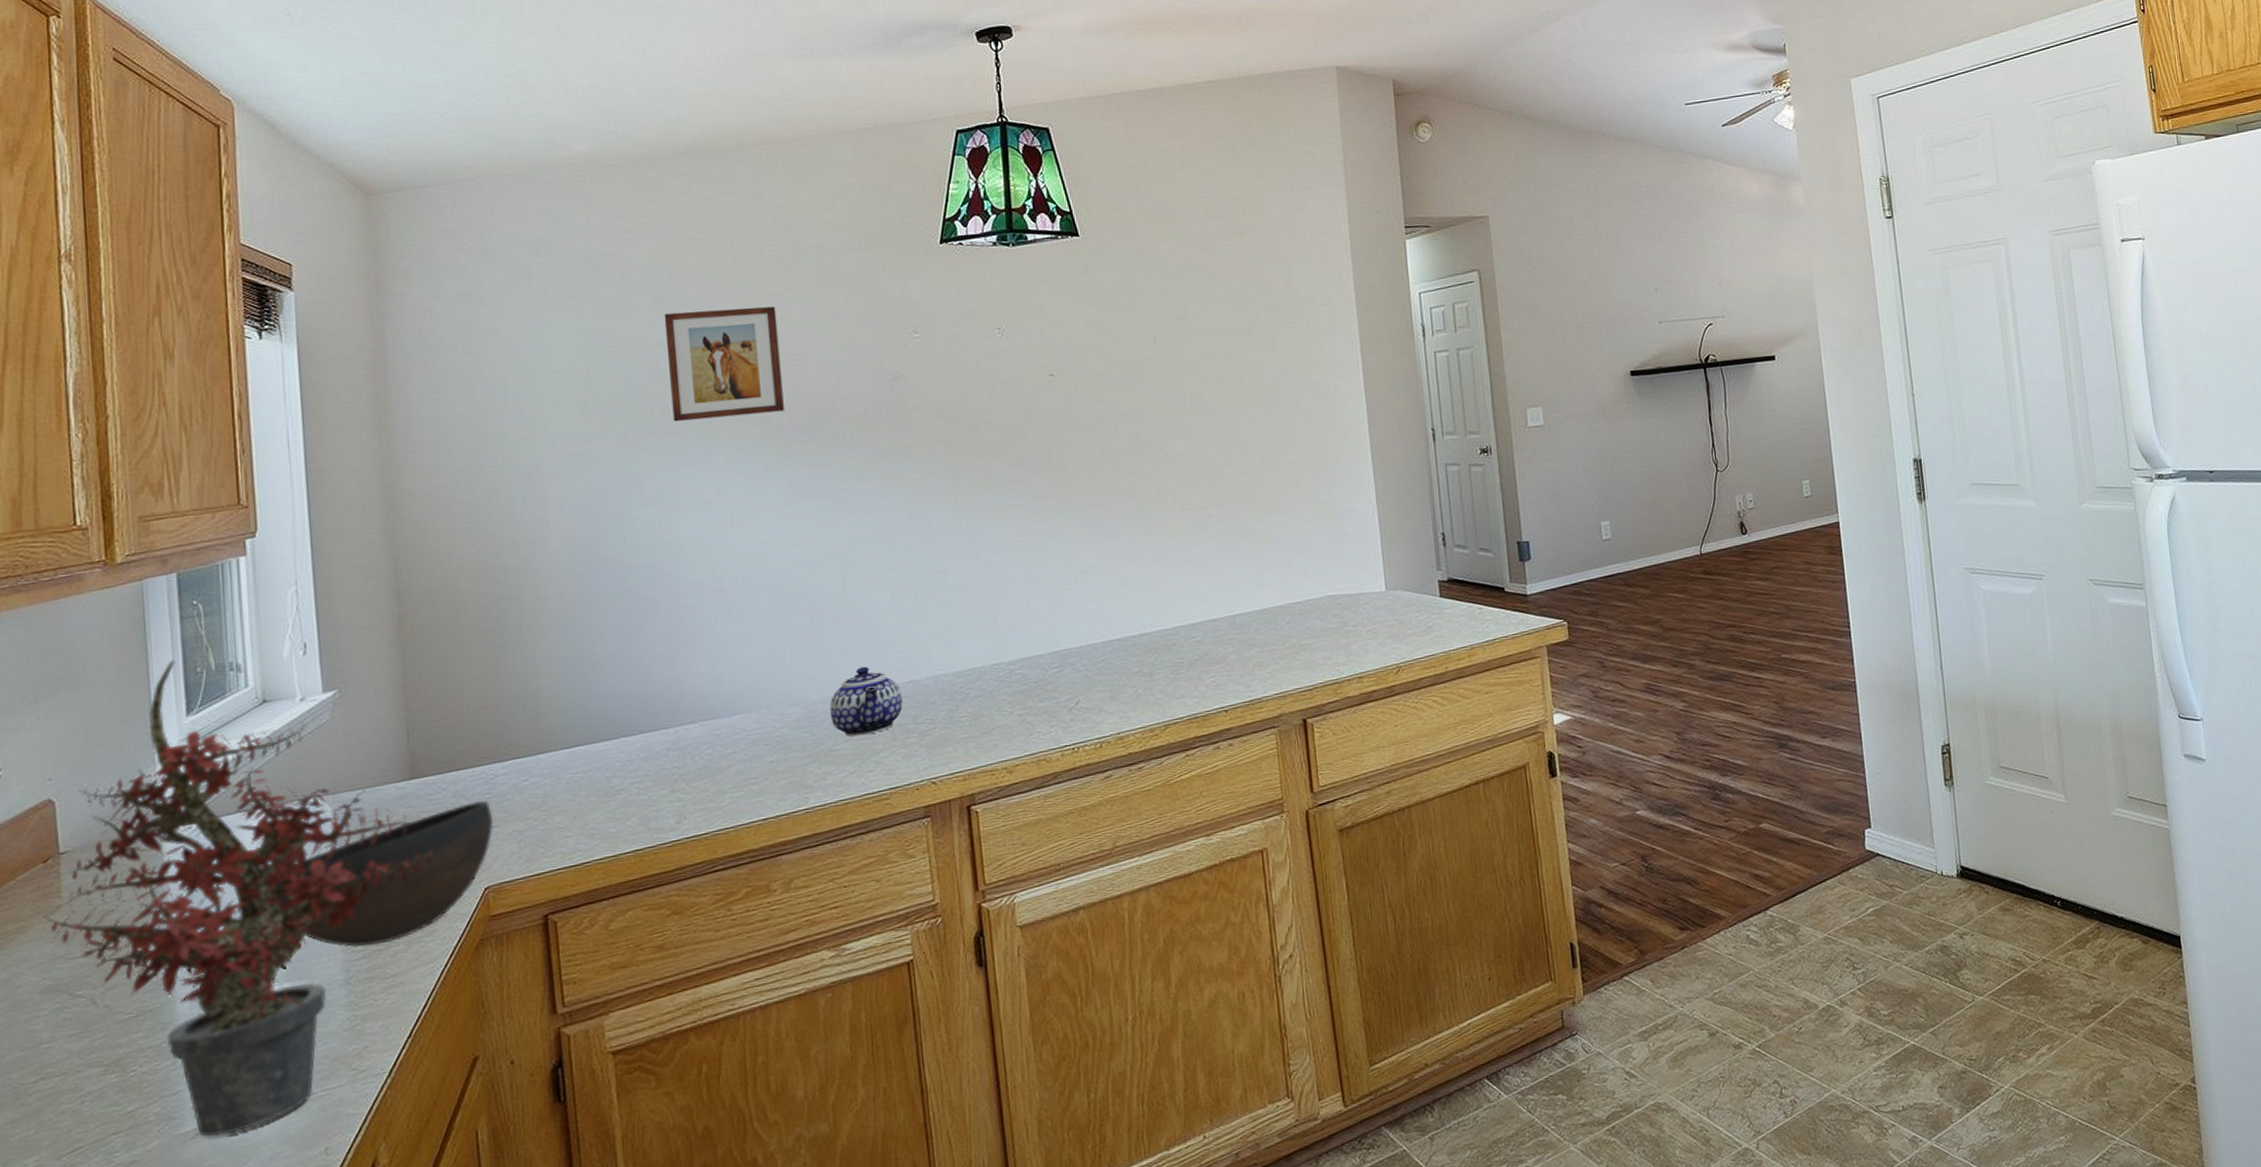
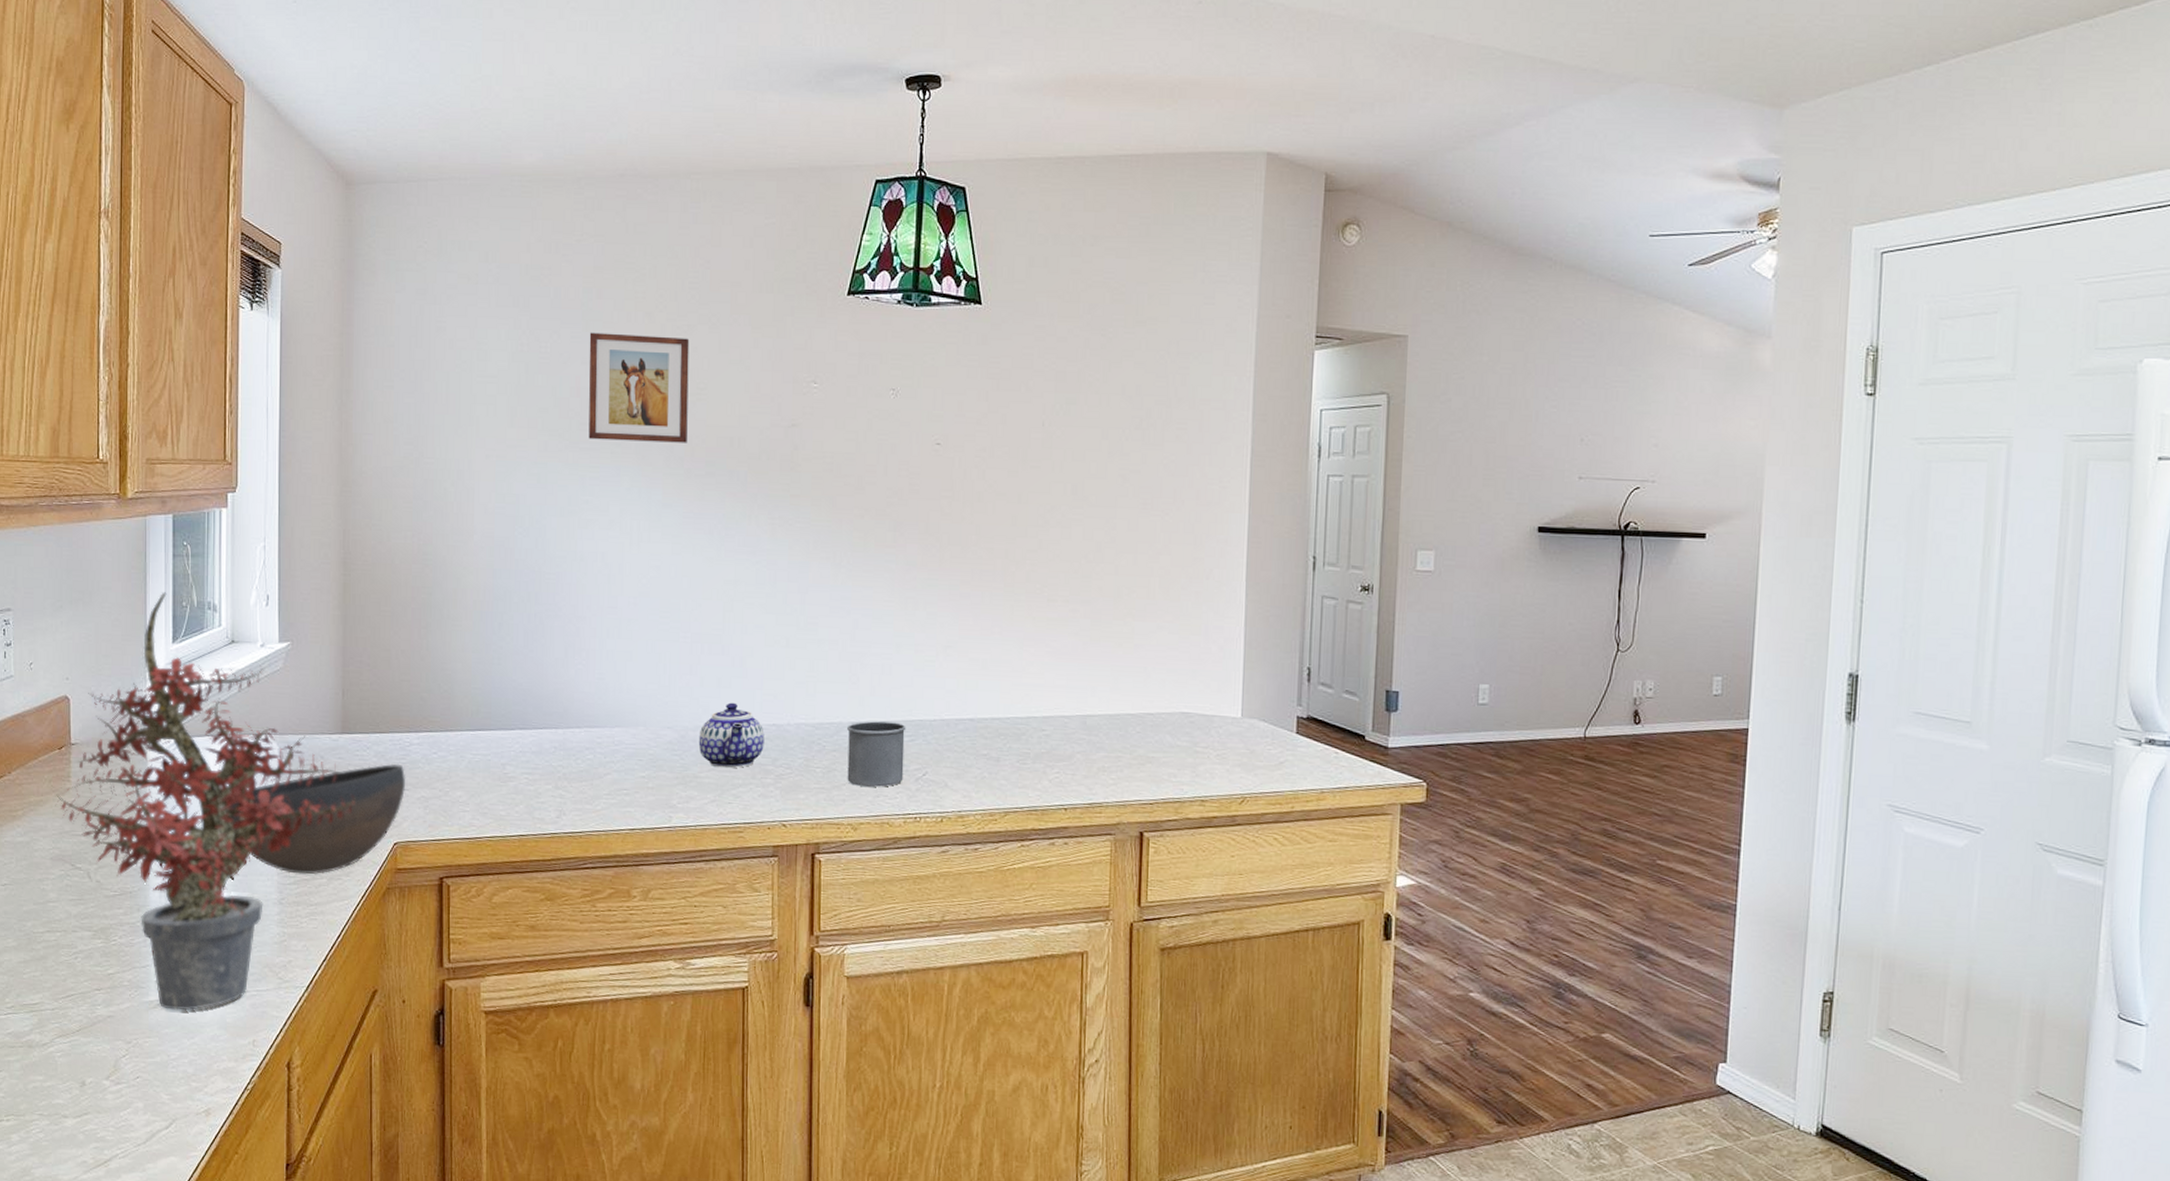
mug: none [990,656,1056,728] -> present [847,721,906,787]

